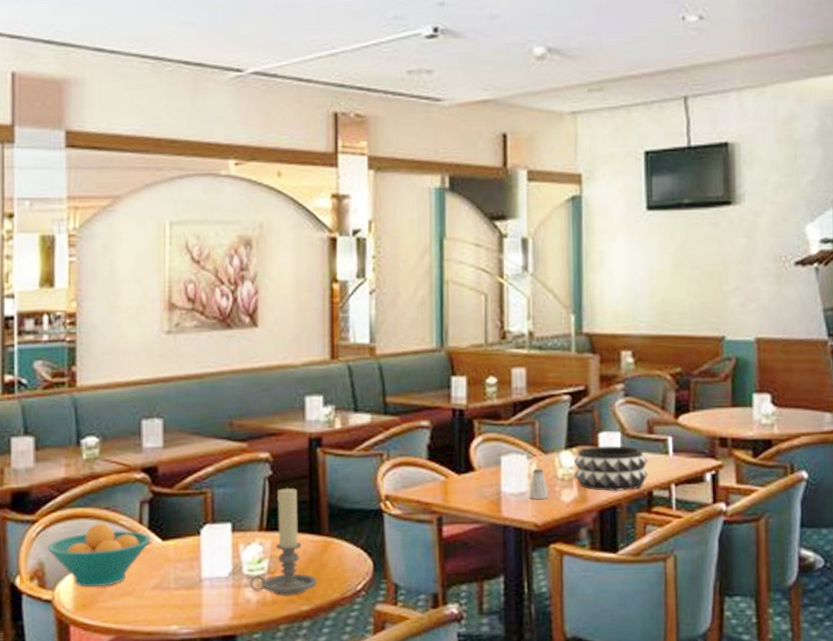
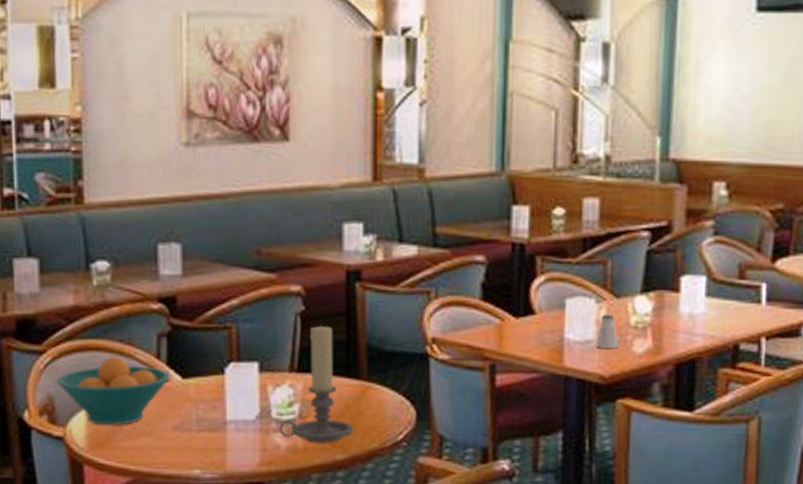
decorative bowl: present [574,446,649,492] -> none [649,291,736,344]

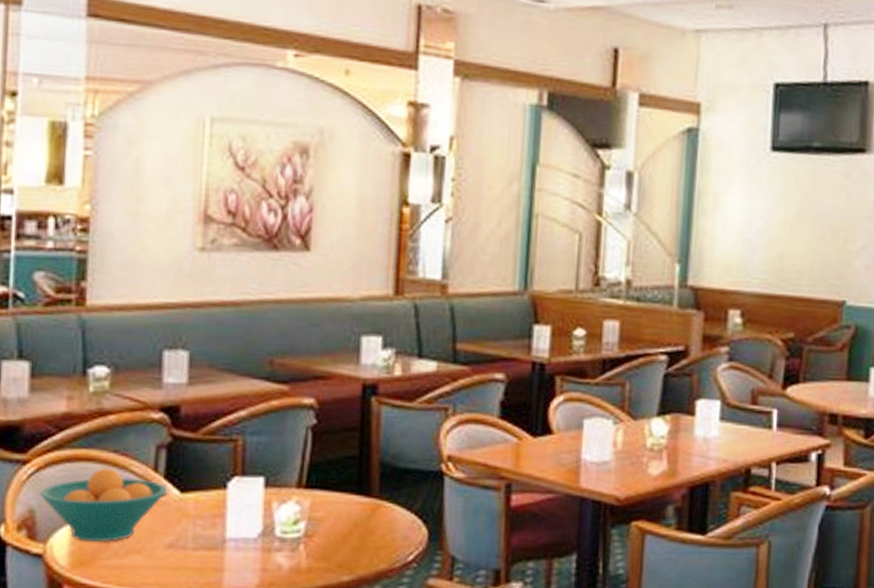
candle holder: present [279,325,354,444] -> none [282,440,362,564]
saltshaker: present [595,315,619,348] -> none [611,436,635,470]

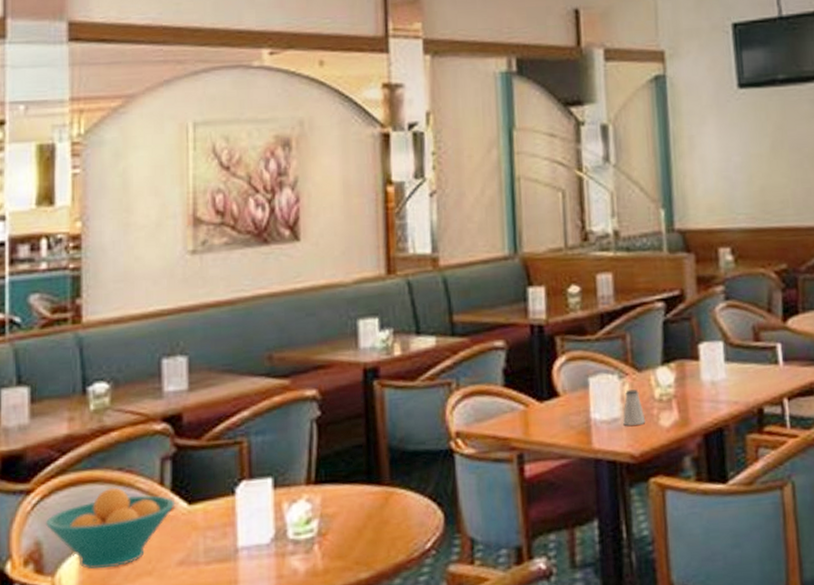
saltshaker: none [611,436,635,470] -> present [622,389,646,426]

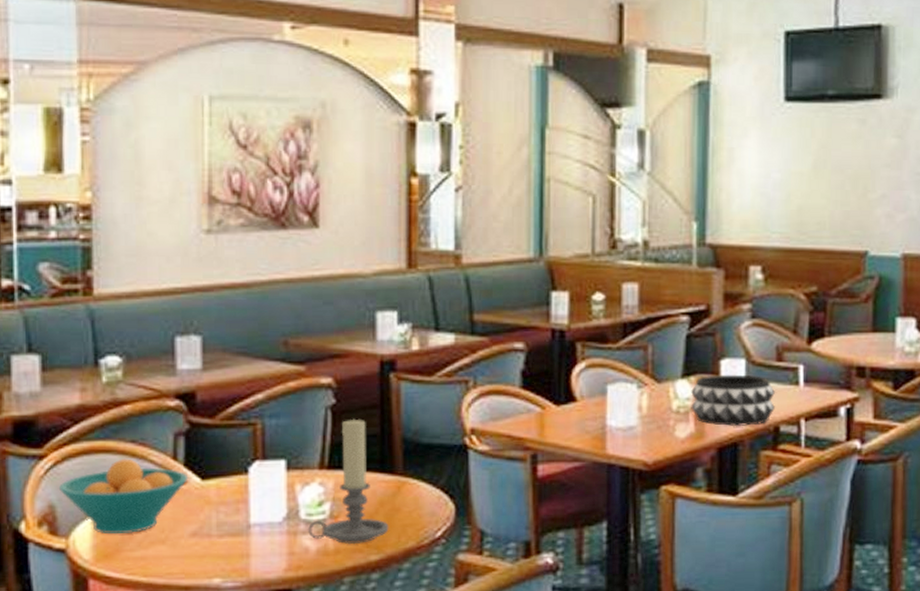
candle holder: none [296,429,378,563] -> present [308,418,389,545]
saltshaker: present [622,389,646,426] -> none [637,400,662,434]
decorative bowl: none [672,357,758,412] -> present [691,374,776,427]

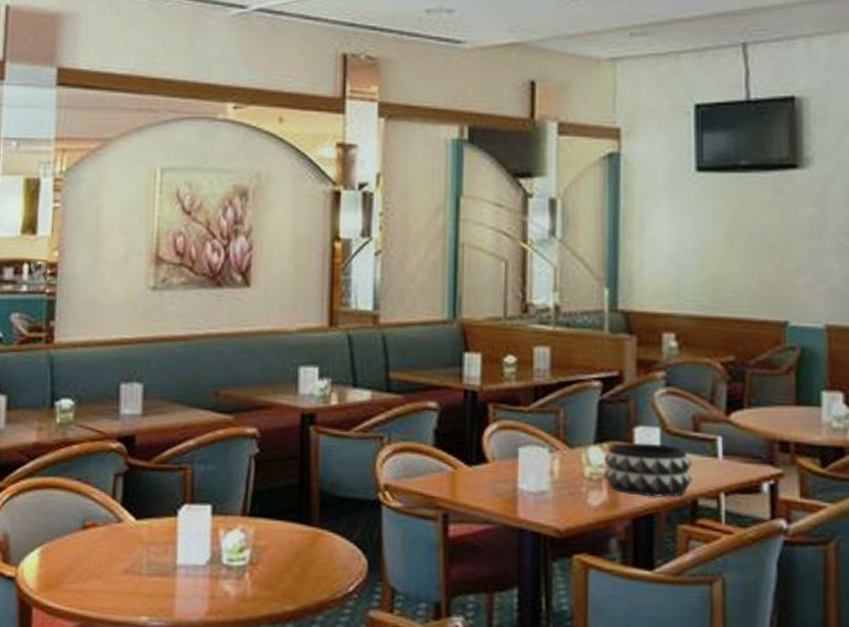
fruit bowl: present [58,458,189,535] -> none [12,495,125,567]
candle holder: present [308,418,389,545] -> none [229,468,304,593]

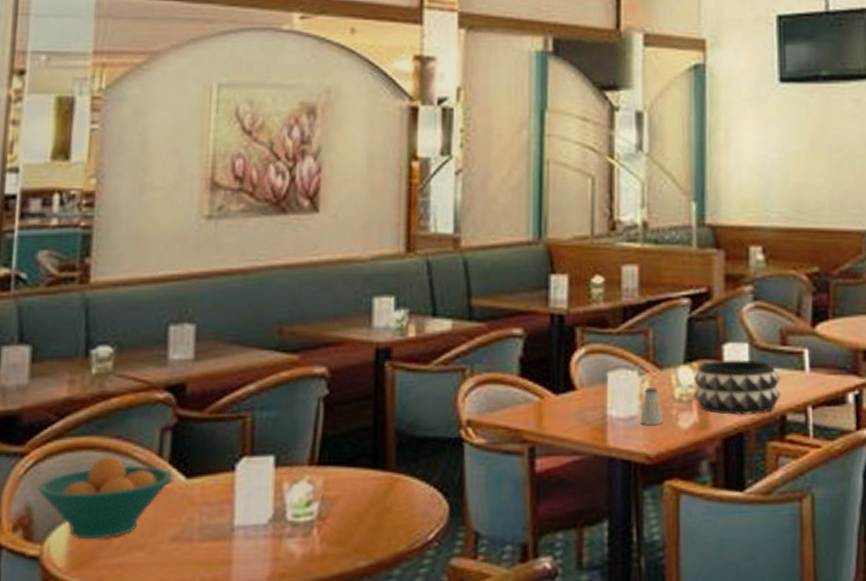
fruit bowl: none [12,495,125,567] -> present [37,455,173,540]
saltshaker: none [549,465,574,501] -> present [639,388,664,425]

